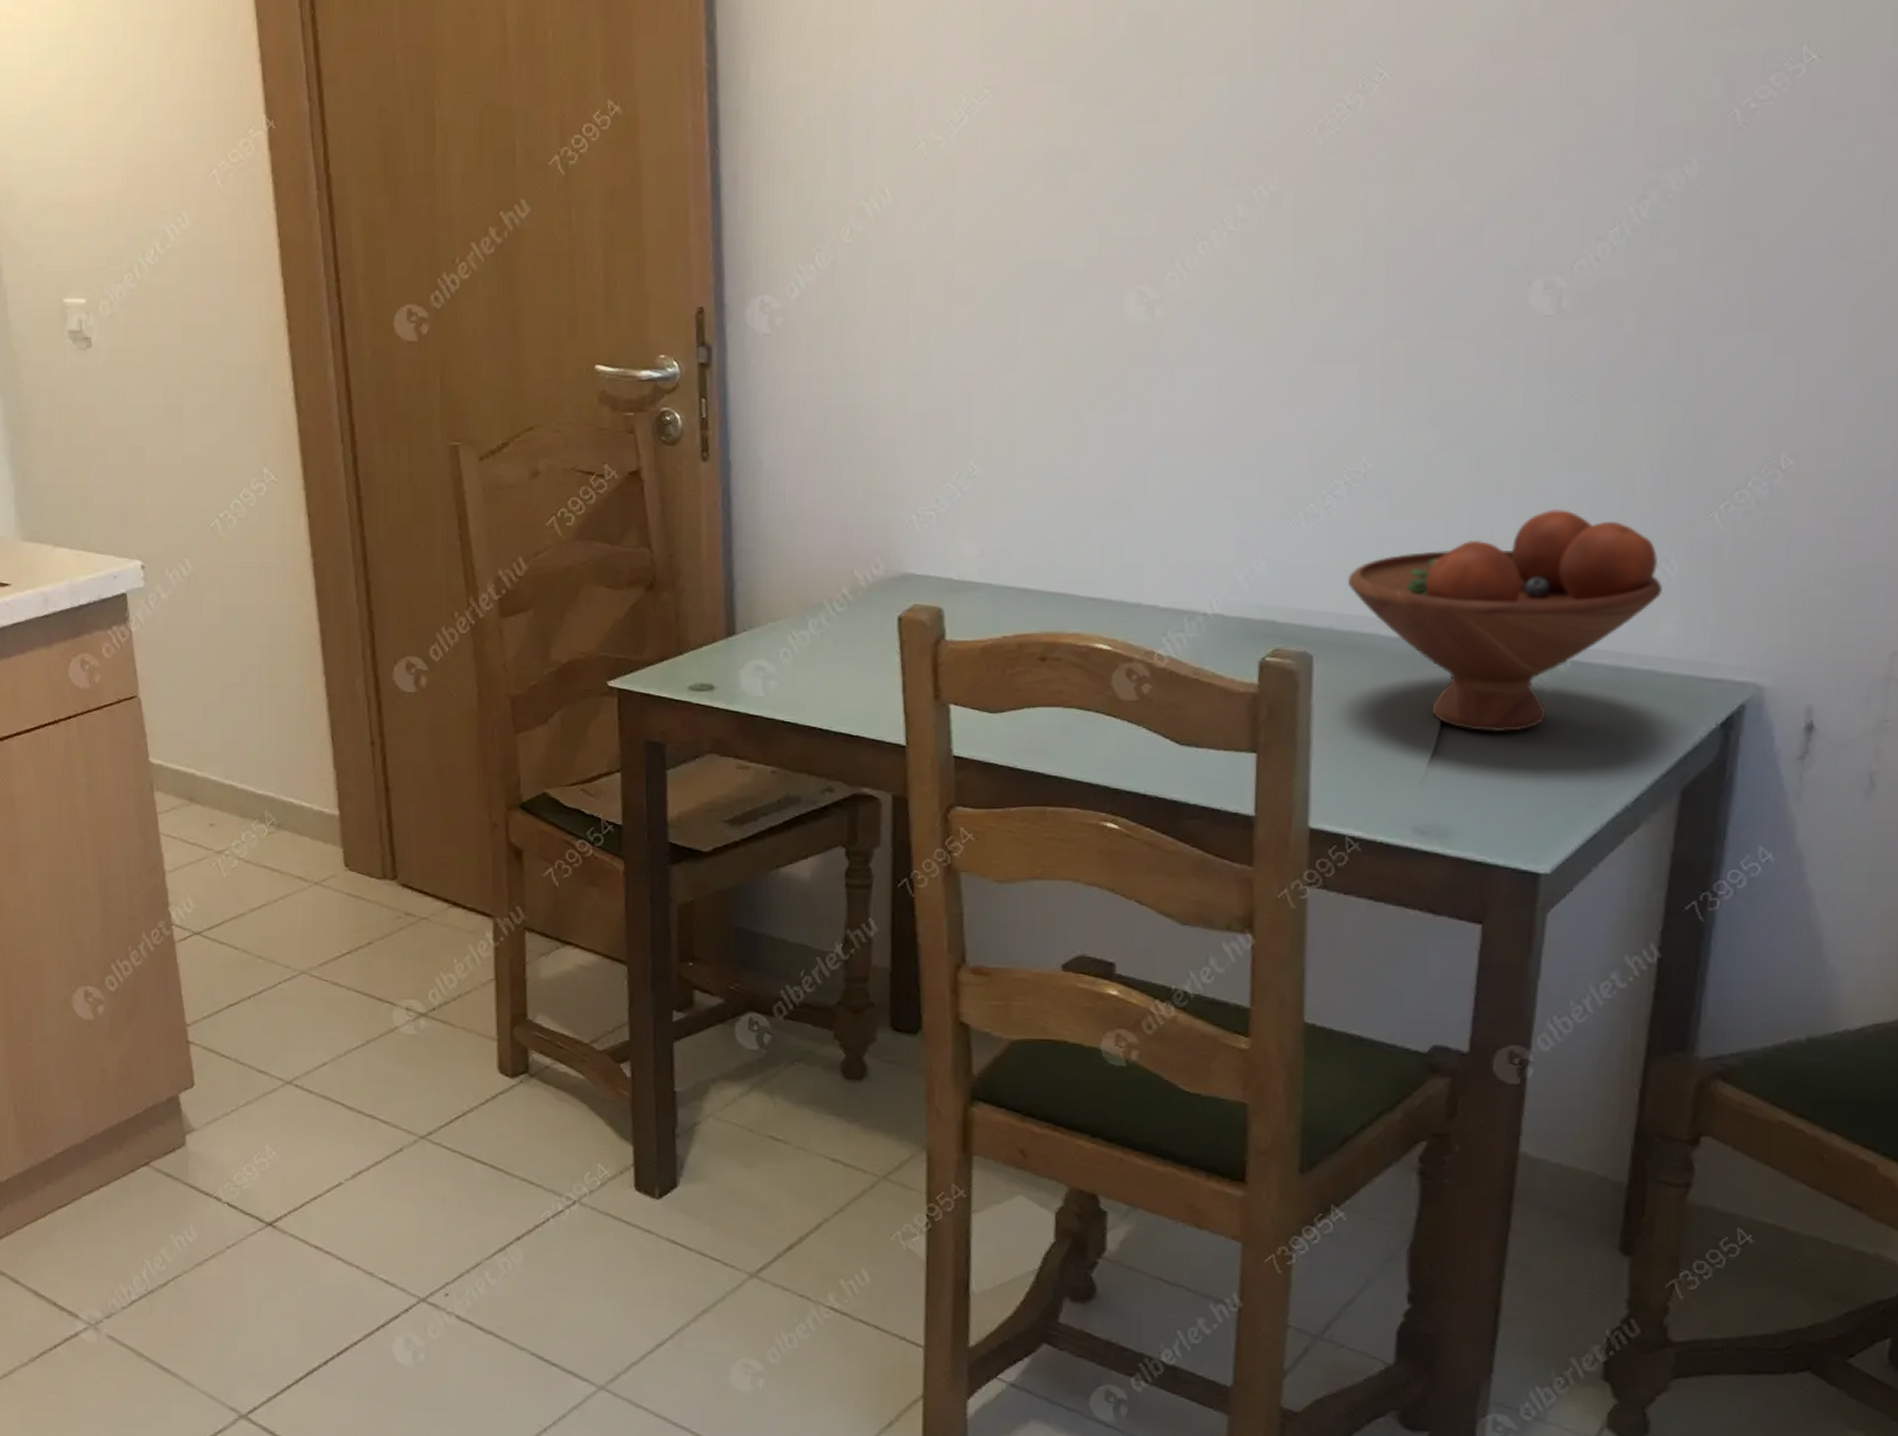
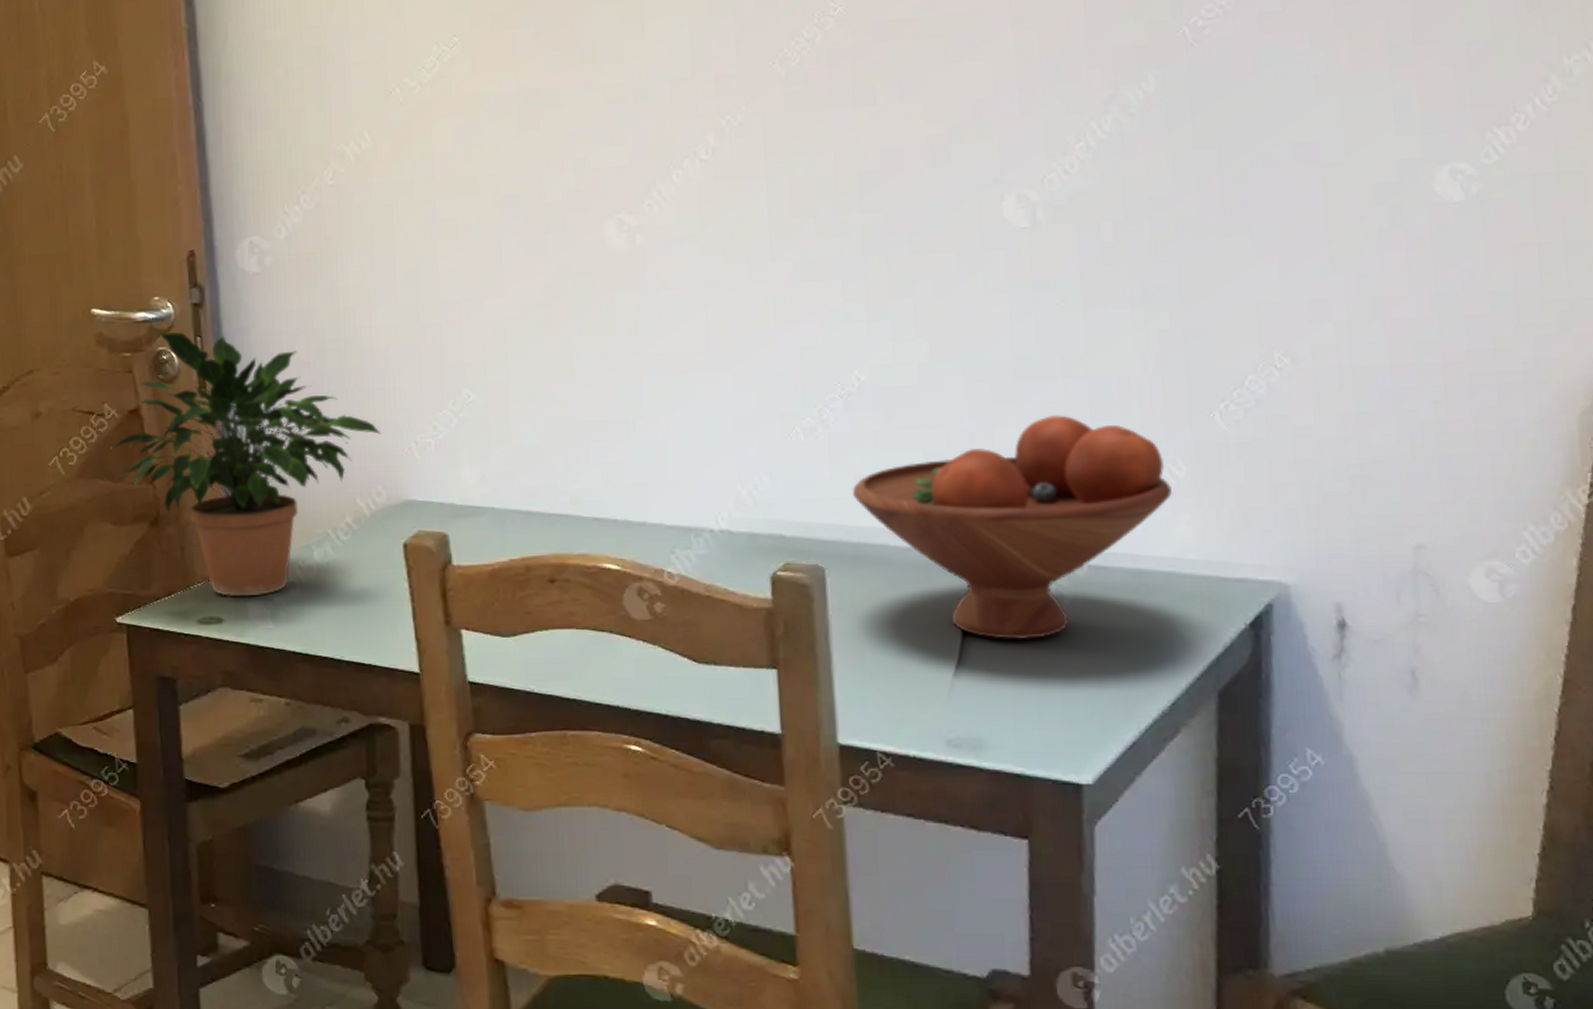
potted plant: none [609,392,883,665] -> present [111,332,382,597]

